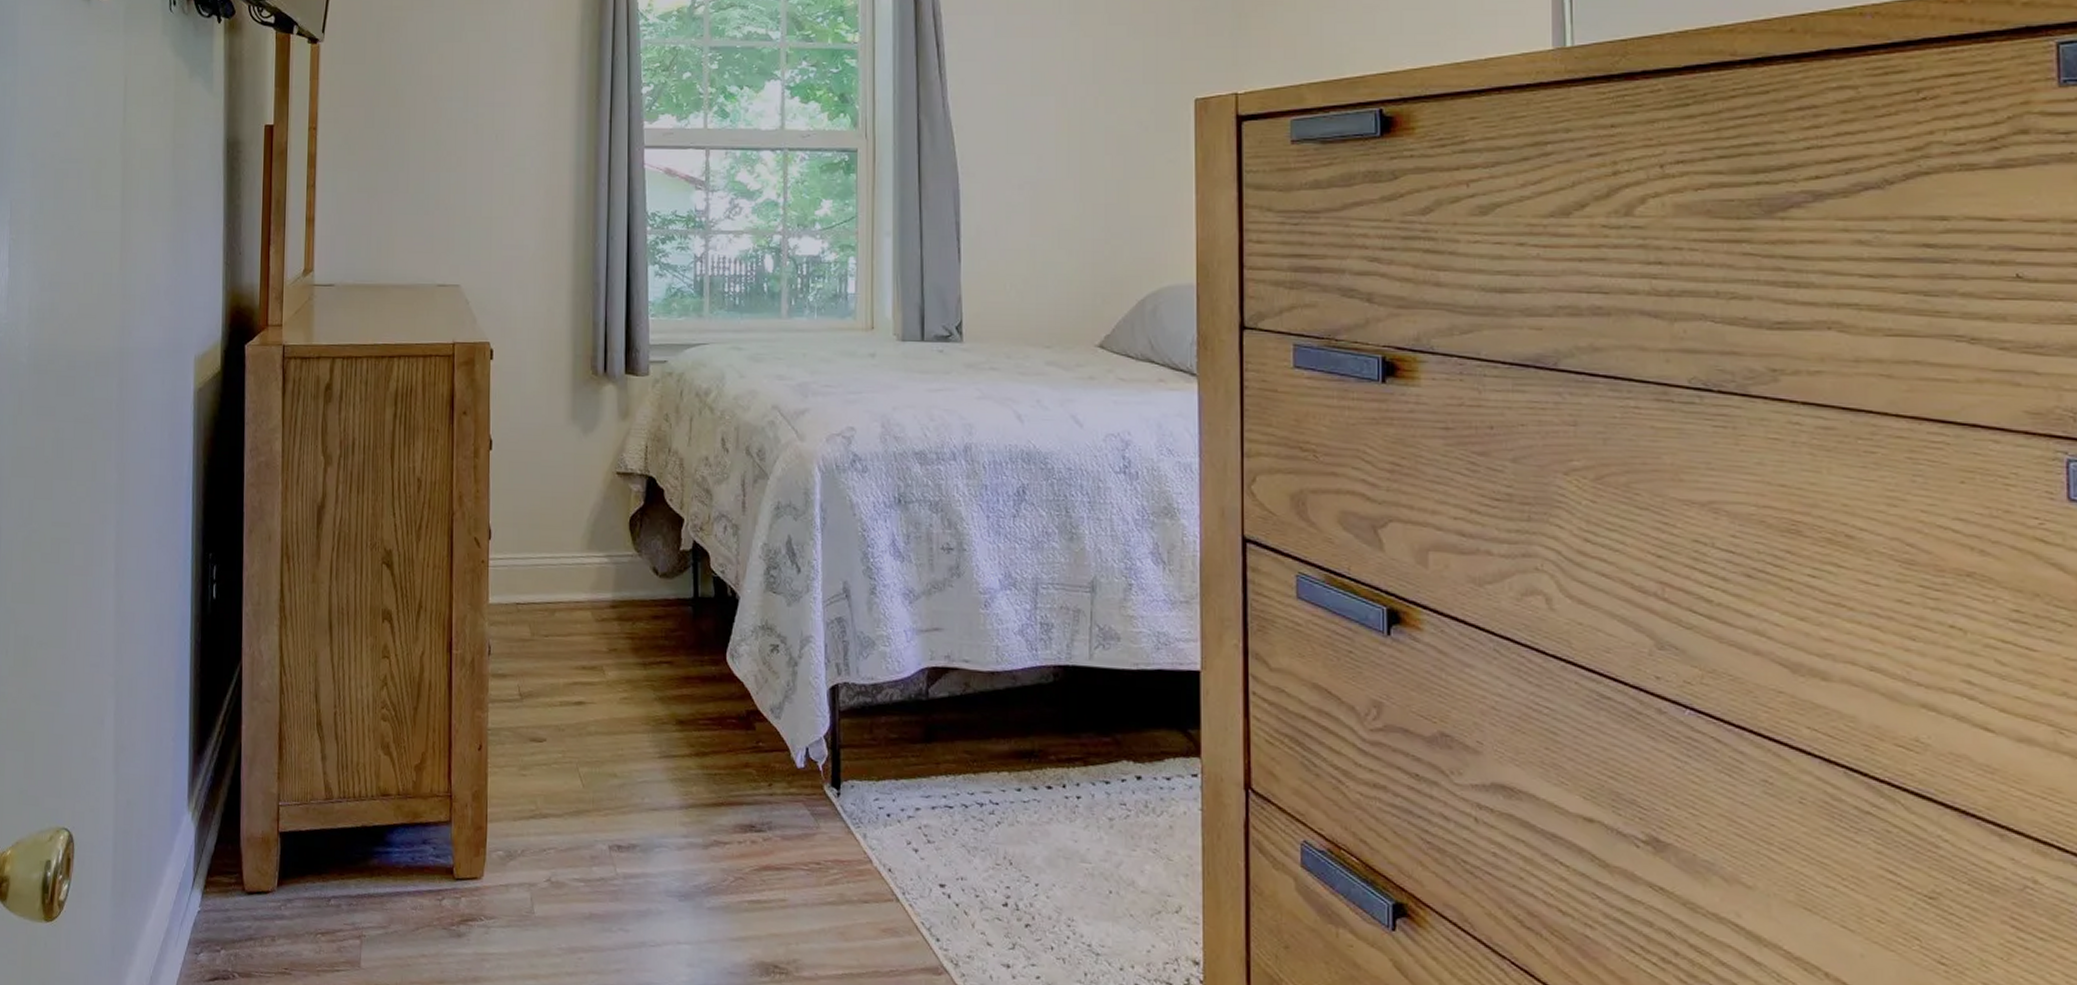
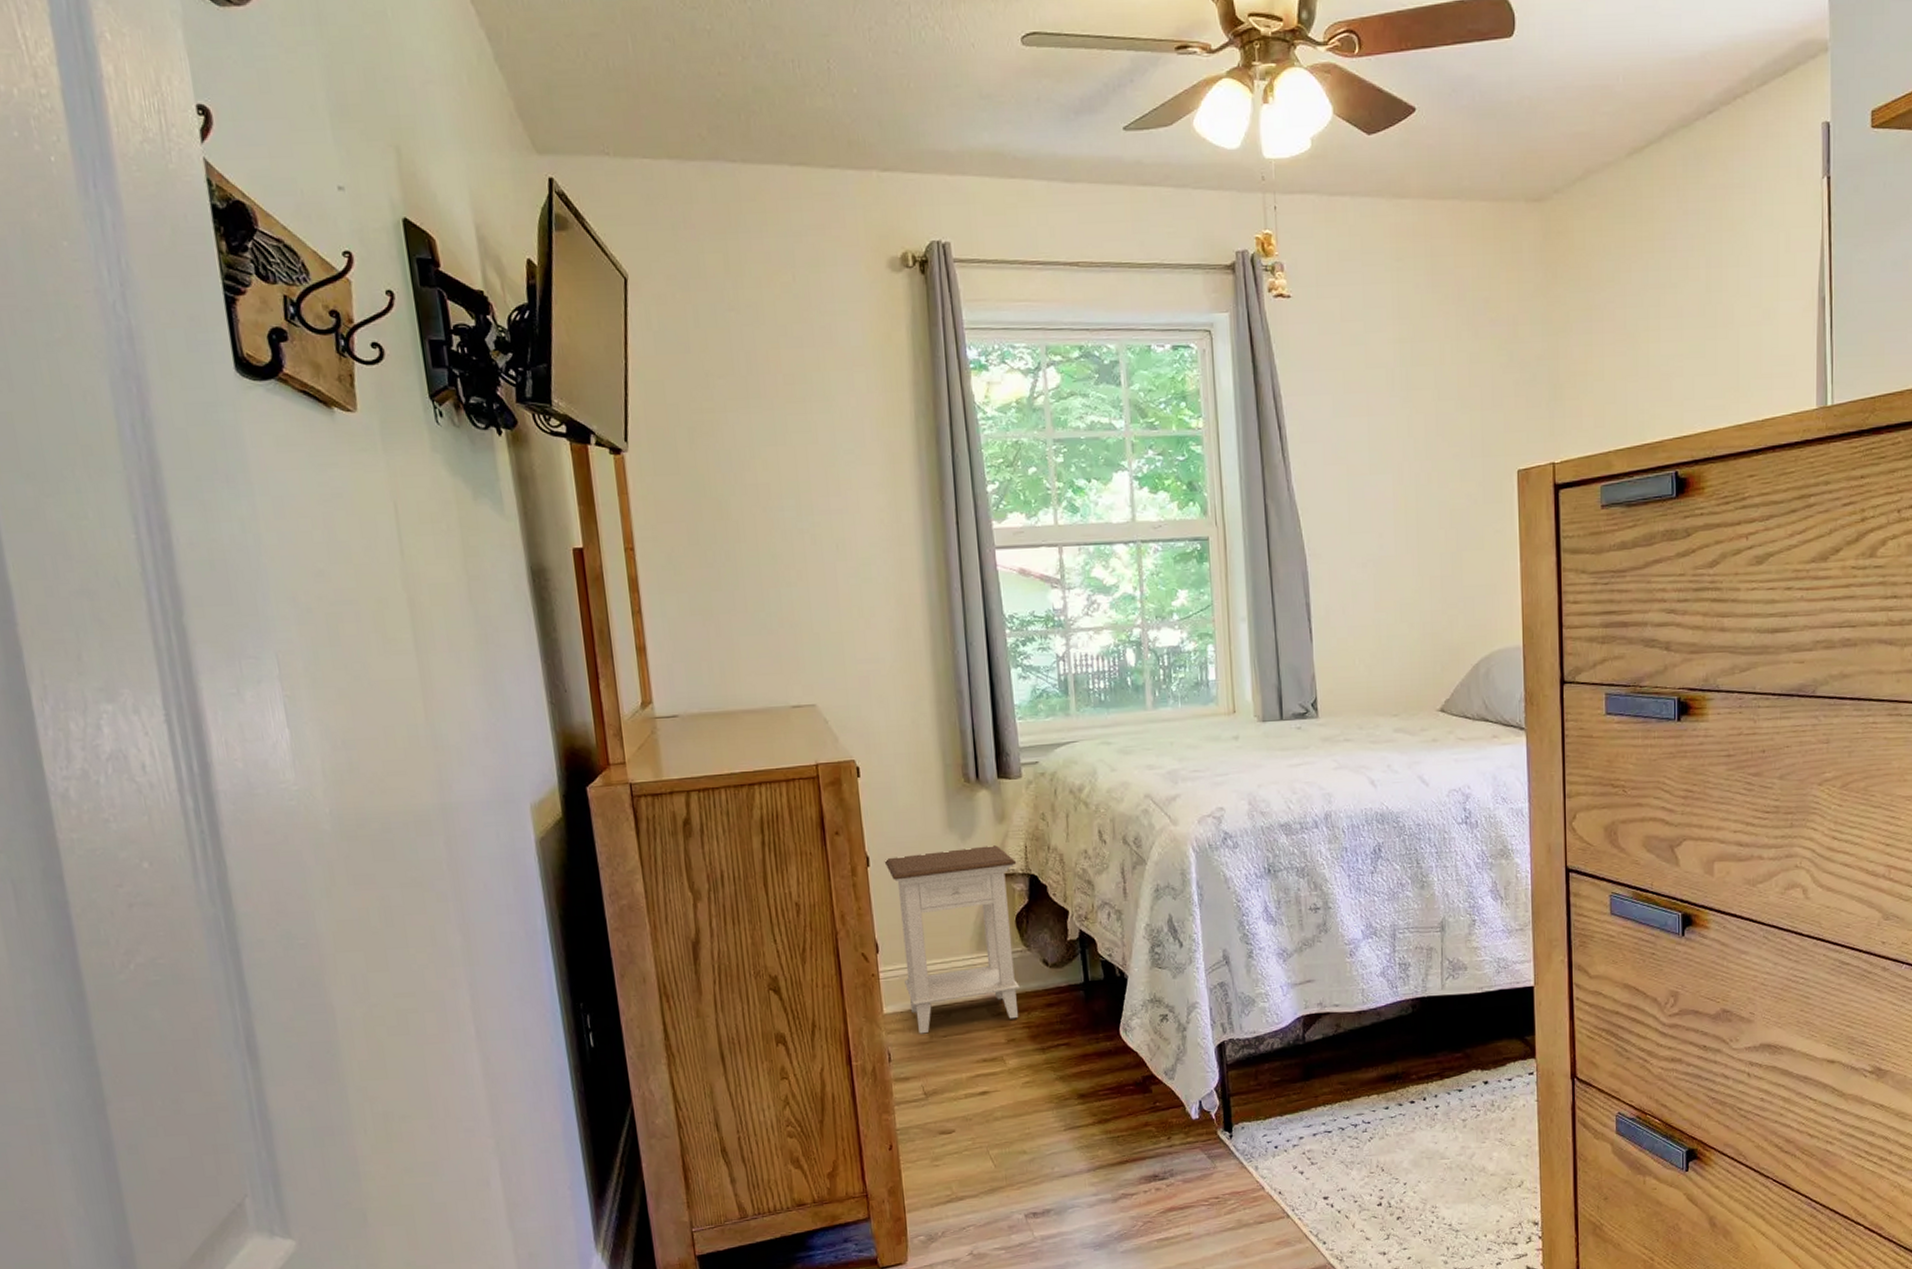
nightstand: none [506,441,636,630] -> present [884,845,1020,1034]

